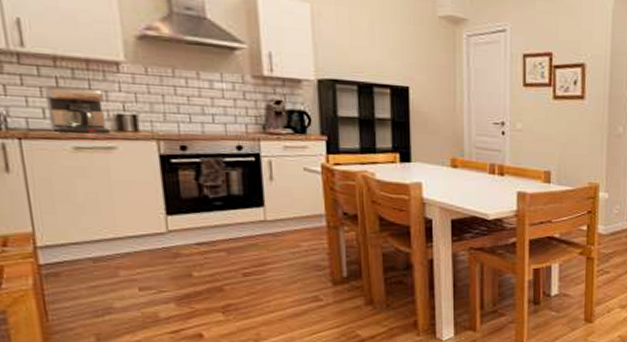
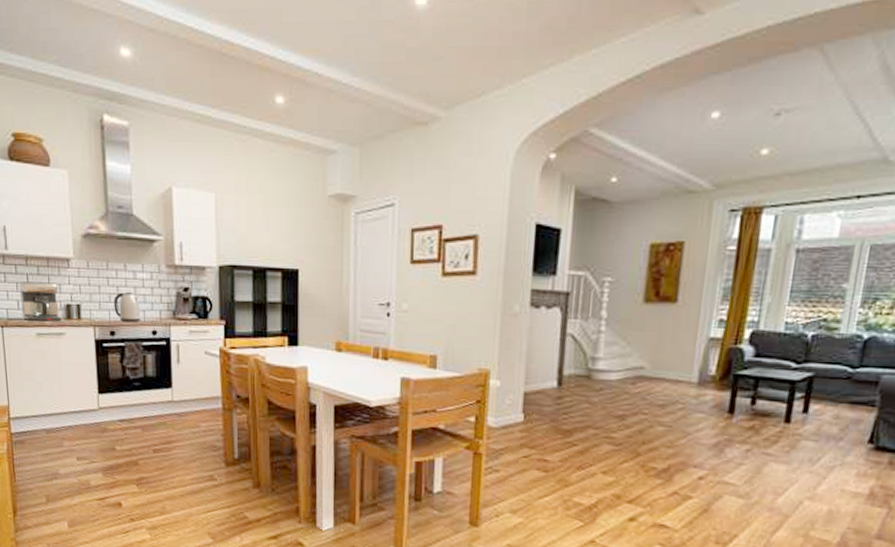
kettle: none [183,103,220,137] -> present [113,292,140,323]

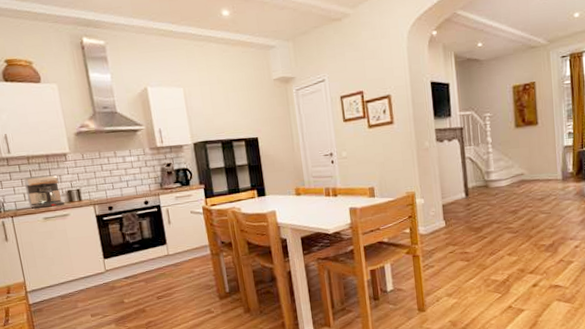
kettle: present [113,292,140,323] -> none [108,173,133,198]

